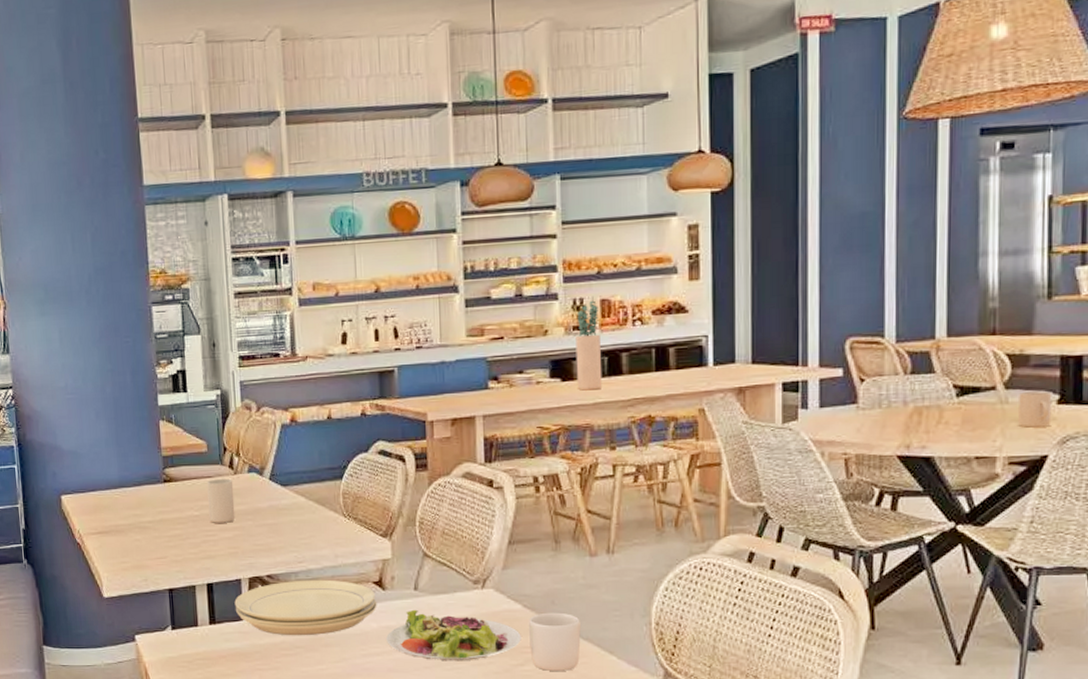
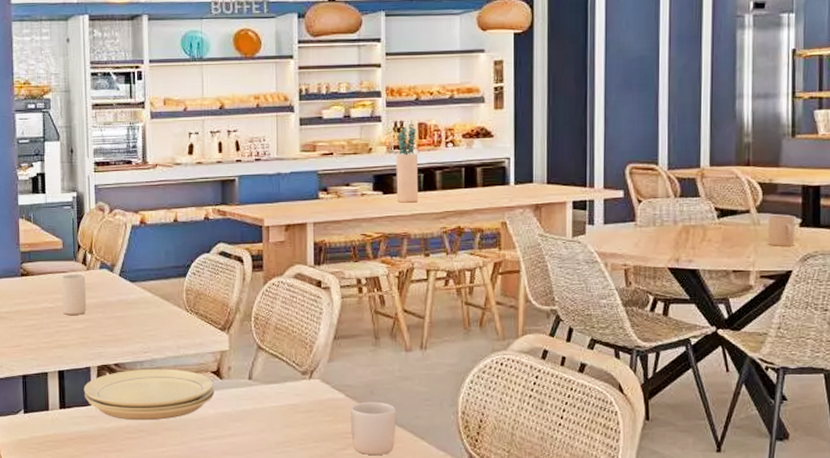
salad plate: present [386,609,521,661] -> none [222,397,344,445]

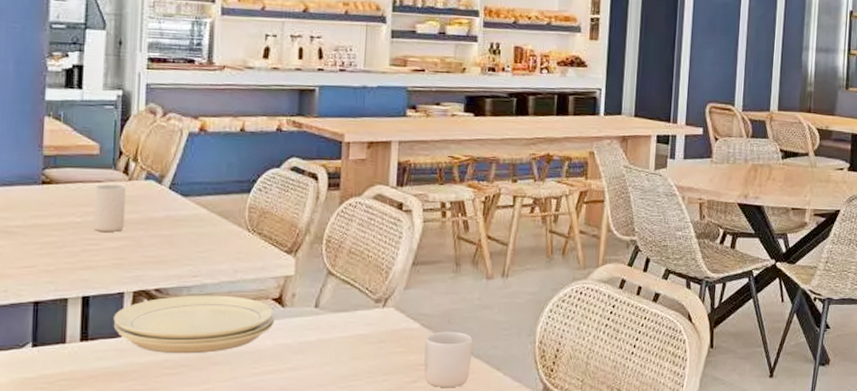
vase: present [396,120,419,203] -> none [487,42,512,127]
cup: present [768,216,796,246] -> none [822,159,845,188]

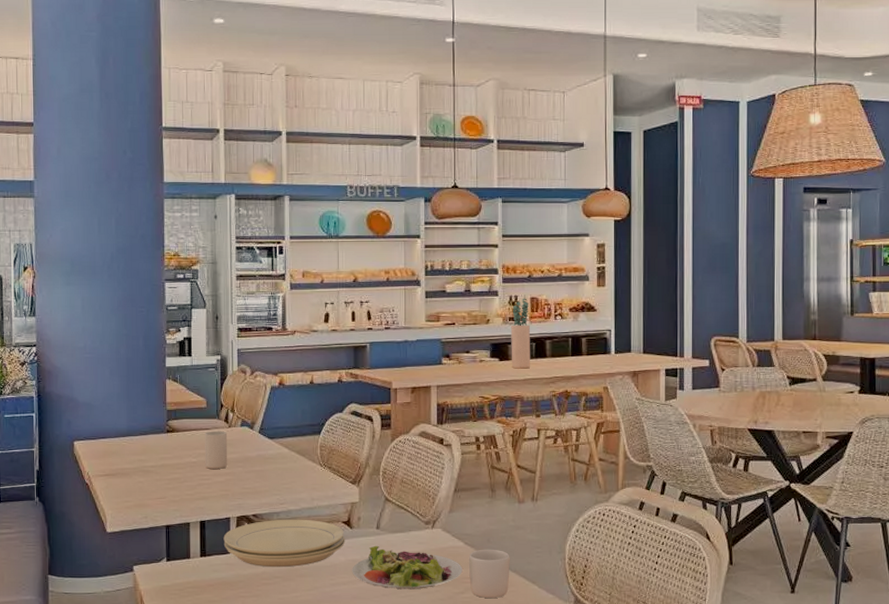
salad plate: none [281,327,417,379] -> present [352,545,463,590]
vase: none [487,42,512,127] -> present [511,294,531,369]

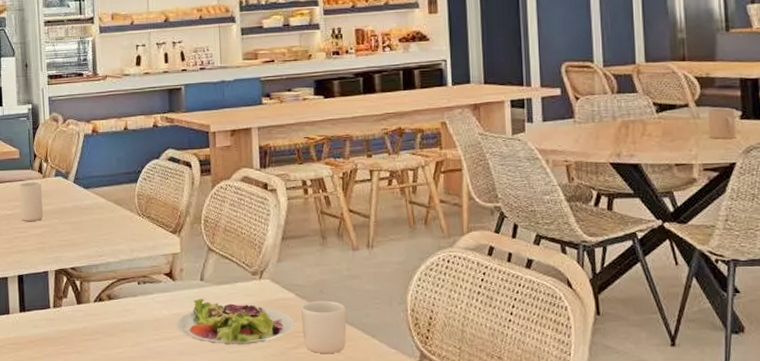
plate: present [223,519,345,568] -> none [42,271,168,323]
vase: present [511,294,531,369] -> none [335,26,359,106]
cup: none [832,384,855,410] -> present [708,108,737,139]

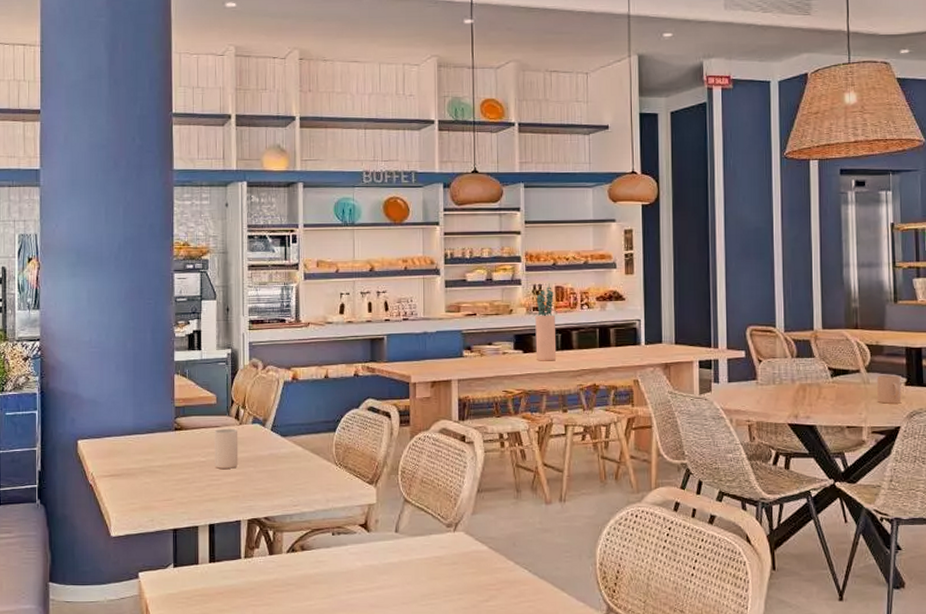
salad plate: present [176,298,295,345] -> none [369,550,487,598]
cup: present [300,300,347,354] -> none [493,553,537,607]
vase: none [335,26,359,106] -> present [535,283,557,361]

